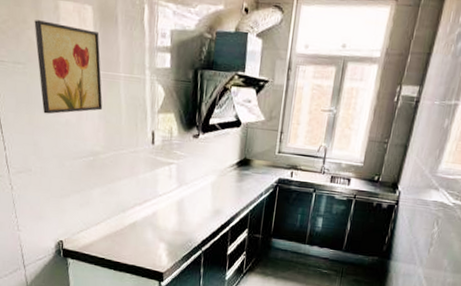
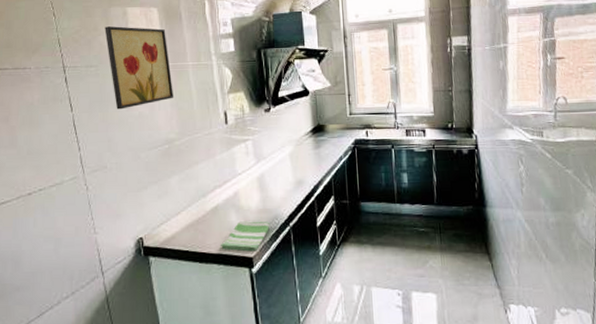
dish towel: none [134,239,184,268] -> present [220,221,271,252]

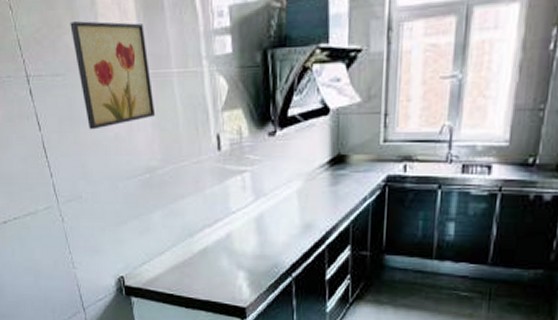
dish towel: present [220,221,271,252] -> none [208,267,269,302]

